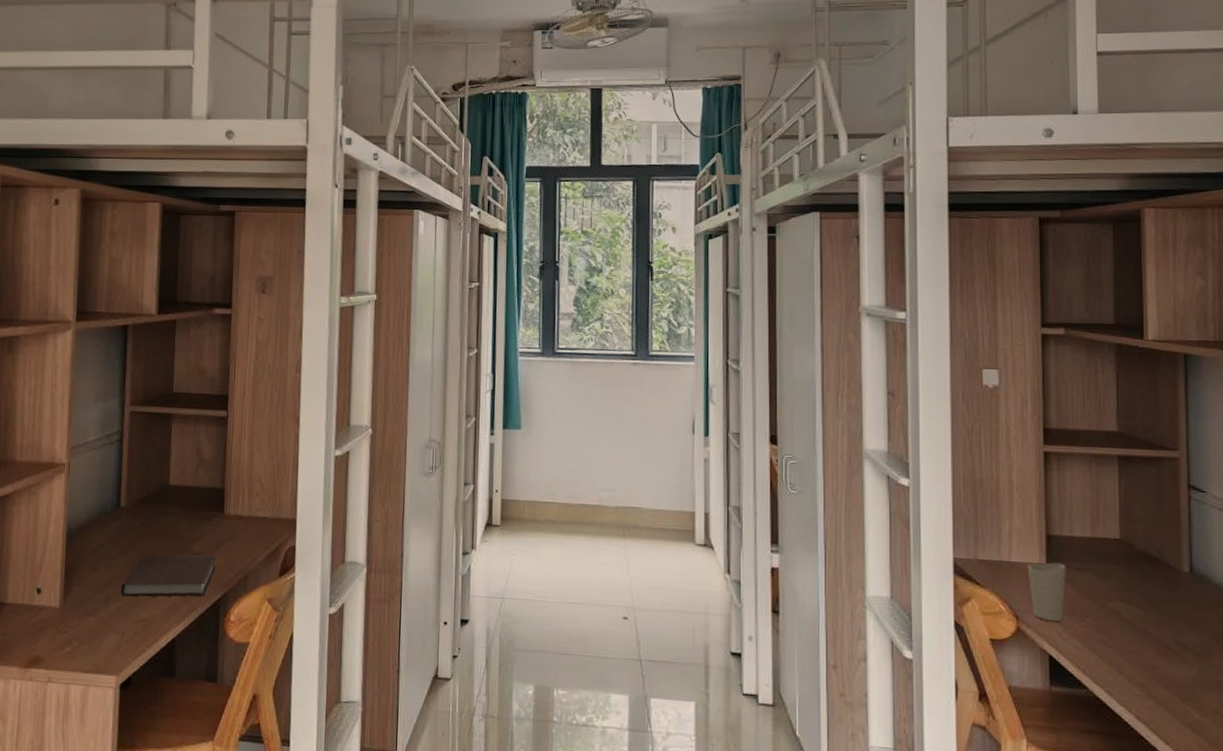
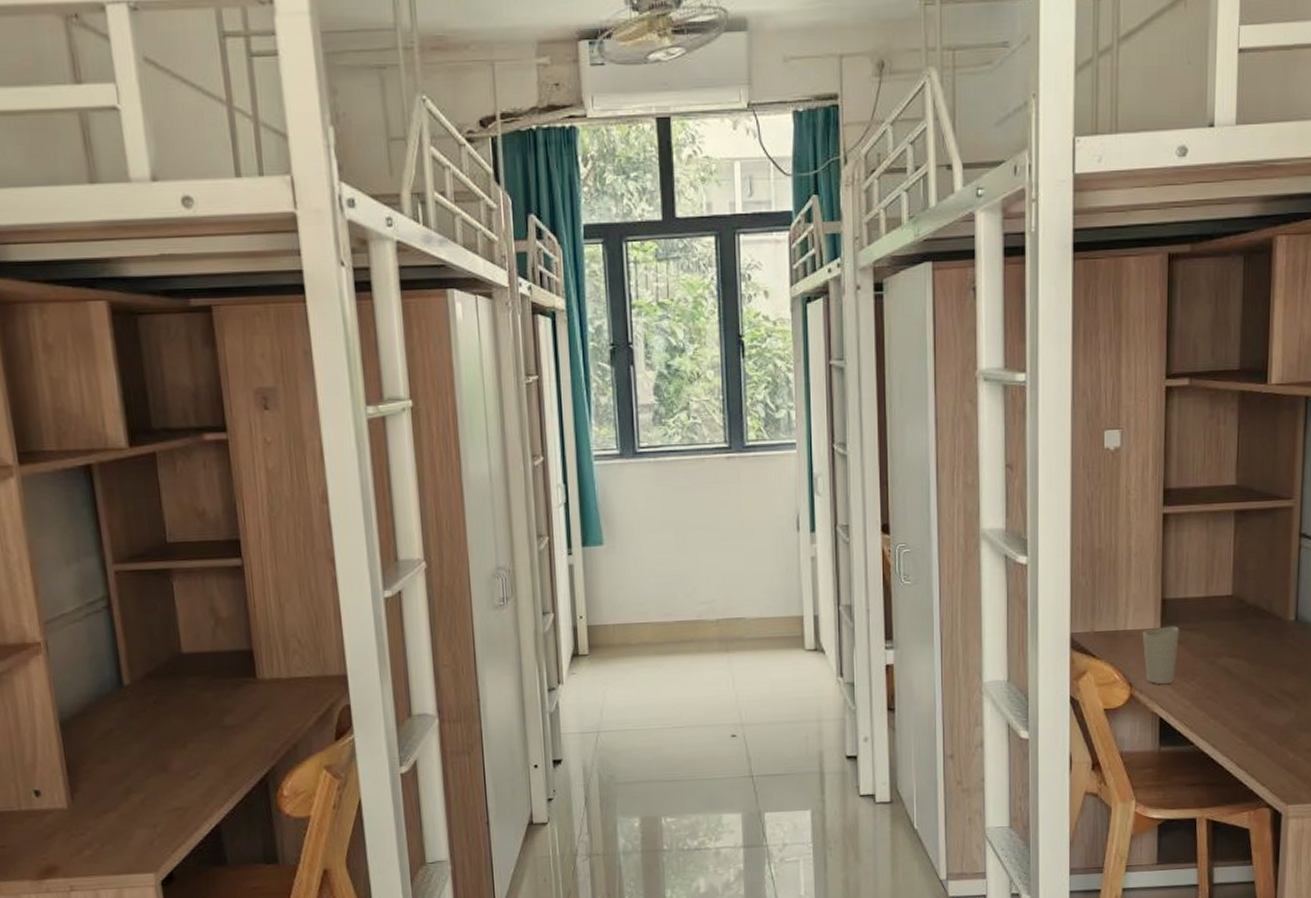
notebook: present [120,555,217,597] -> none [141,726,257,786]

